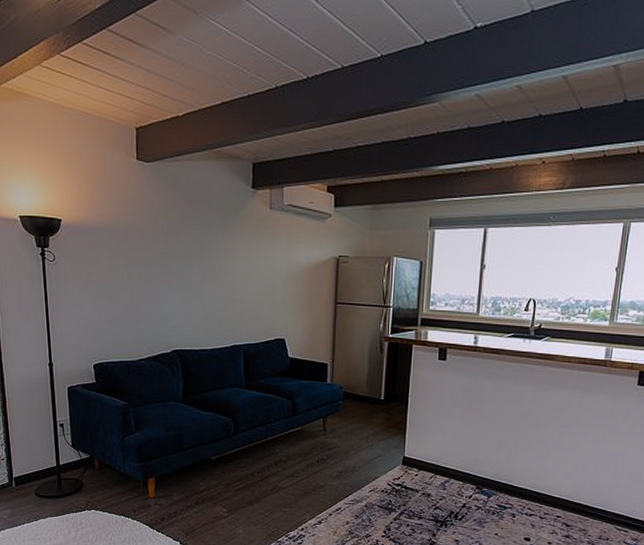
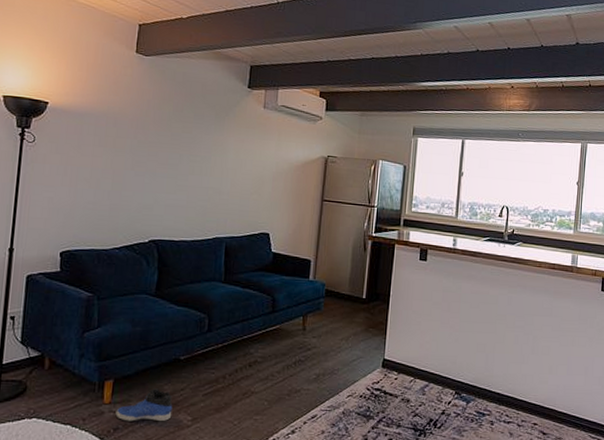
sneaker: none [160,485,209,513] -> present [115,388,173,422]

